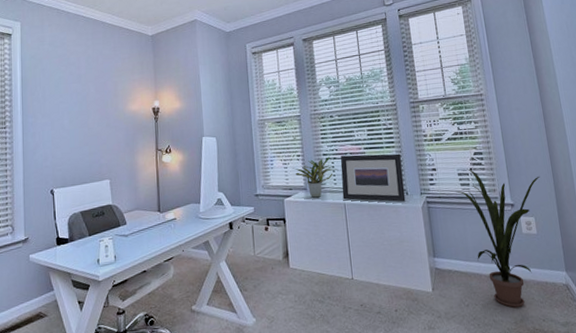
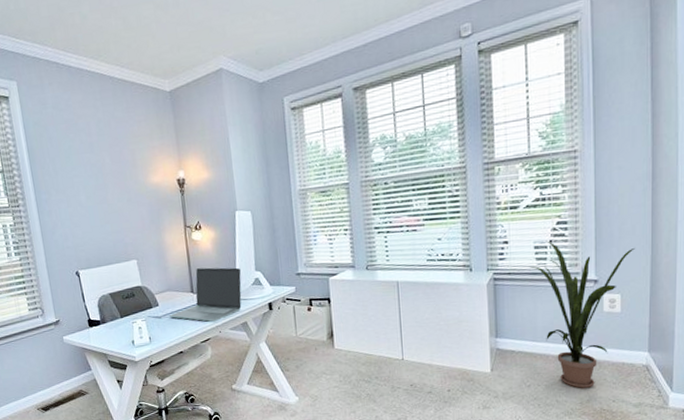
laptop: none [136,188,206,241] -> present [170,267,242,322]
potted plant: present [292,157,339,198] -> none [338,230,392,276]
picture frame: present [340,153,406,202] -> none [394,225,469,280]

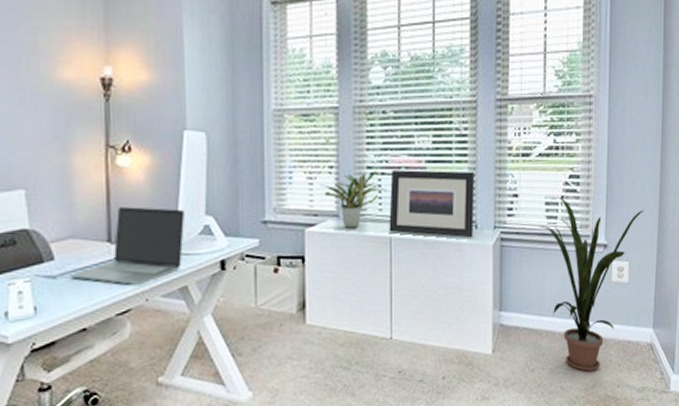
potted plant: none [338,230,392,276] -> present [320,171,387,228]
picture frame: none [394,225,469,280] -> present [389,170,475,238]

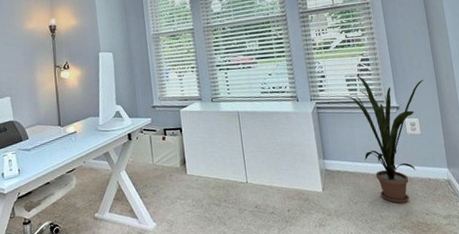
laptop: present [70,207,186,286] -> none [38,102,104,153]
potted plant: present [320,171,387,228] -> none [187,67,232,107]
picture frame: present [389,170,475,238] -> none [233,62,297,109]

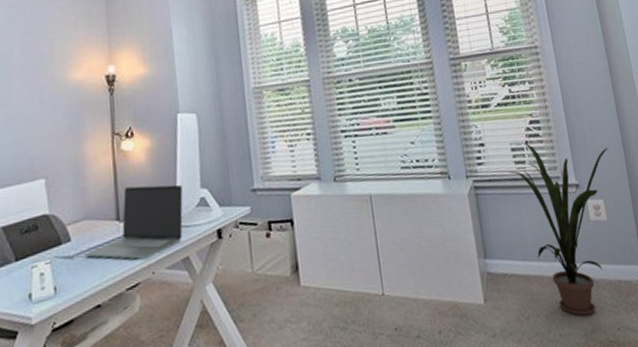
laptop: none [38,102,104,153] -> present [85,184,183,260]

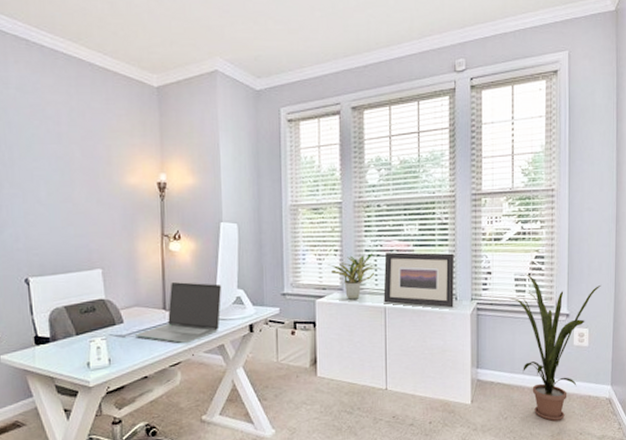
potted plant: none [300,134,362,190] -> present [327,253,382,300]
picture frame: none [363,126,448,191] -> present [383,252,455,308]

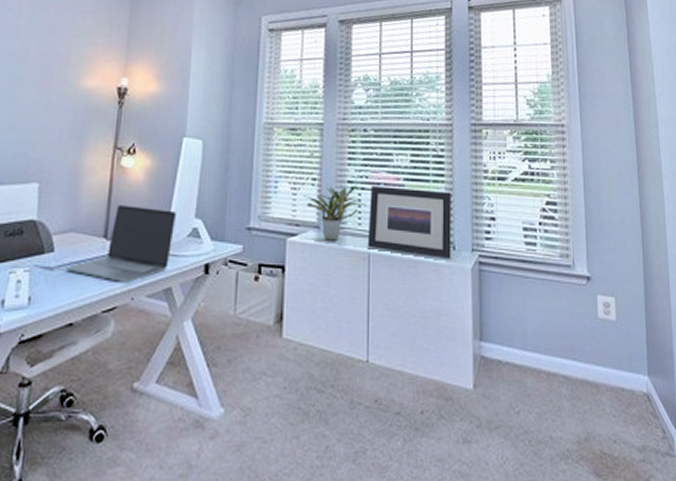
house plant: present [510,274,602,421] -> none [518,222,627,420]

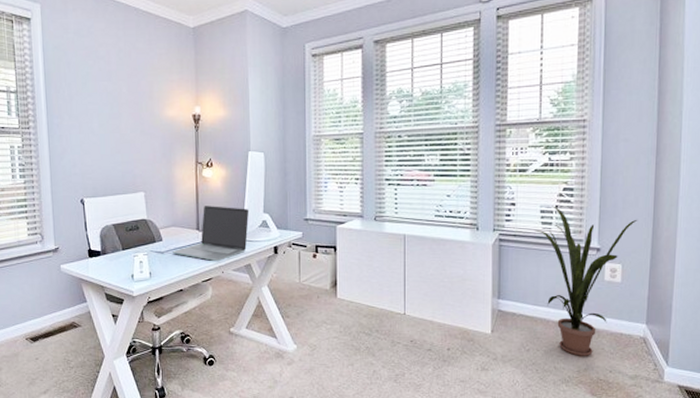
potted plant: present [303,185,366,241] -> none [348,182,402,226]
picture frame: present [367,186,452,259] -> none [403,182,477,238]
house plant: none [518,222,627,420] -> present [534,206,638,356]

